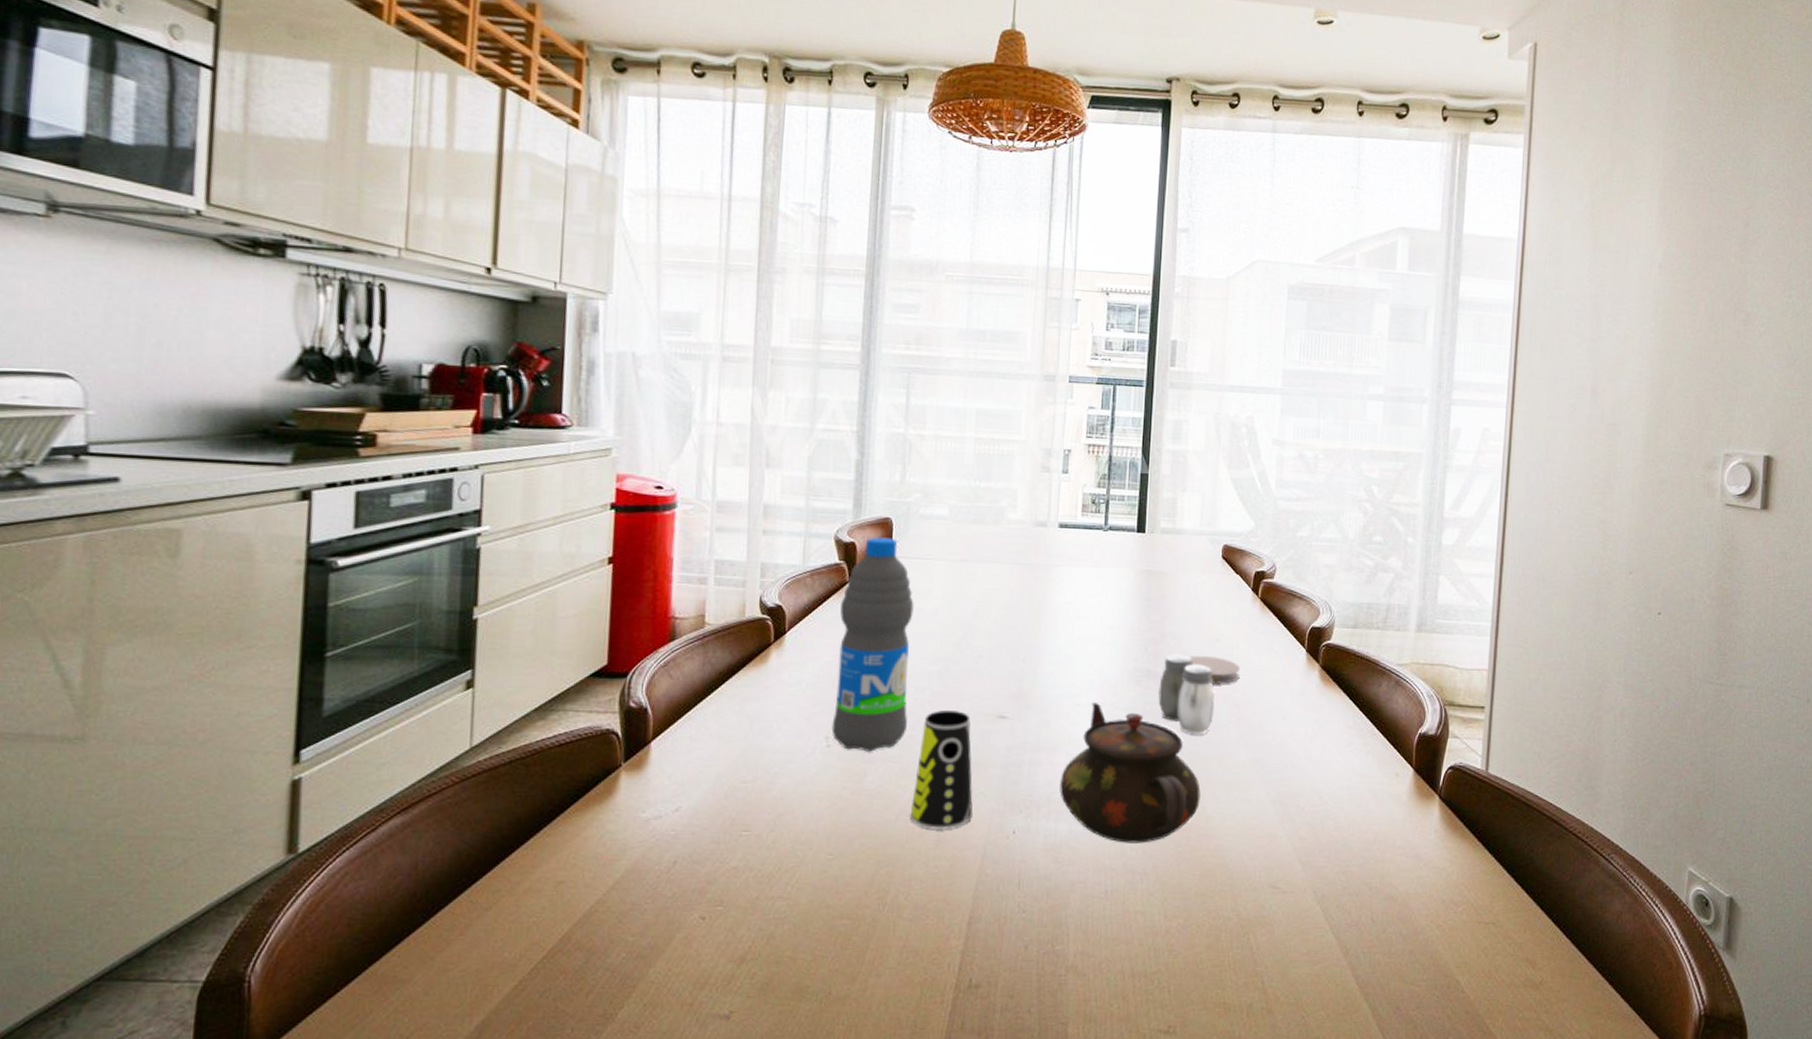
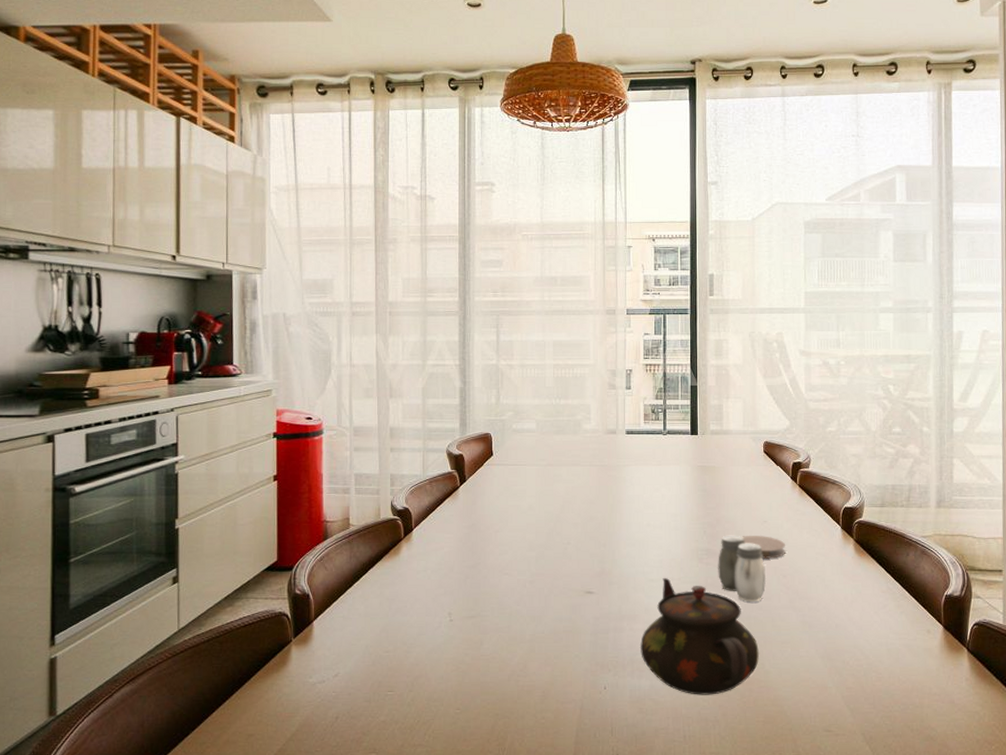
water bottle: present [831,537,914,752] -> none [453,449,513,624]
cup: present [911,710,973,829] -> none [521,589,570,687]

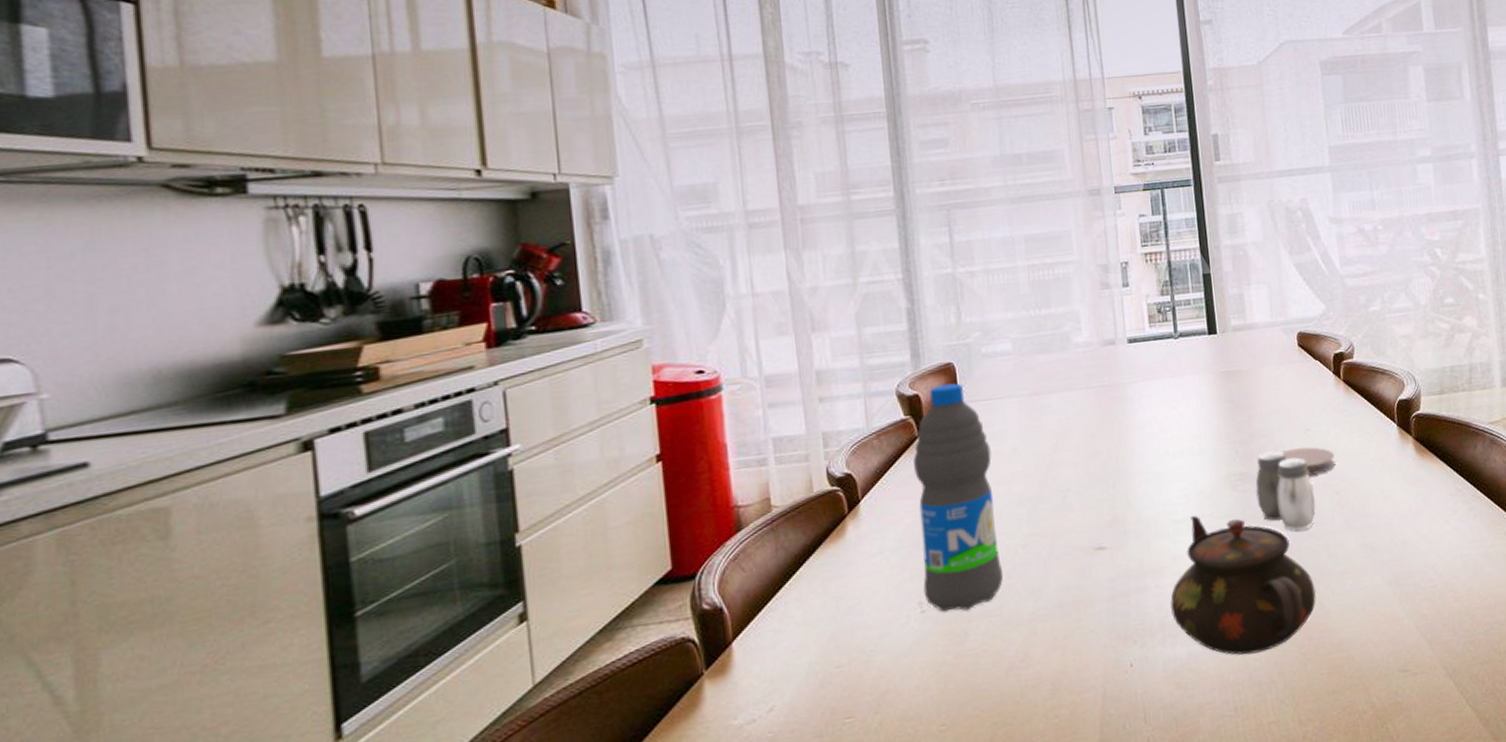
water bottle: none [453,449,513,624] -> present [913,383,1003,612]

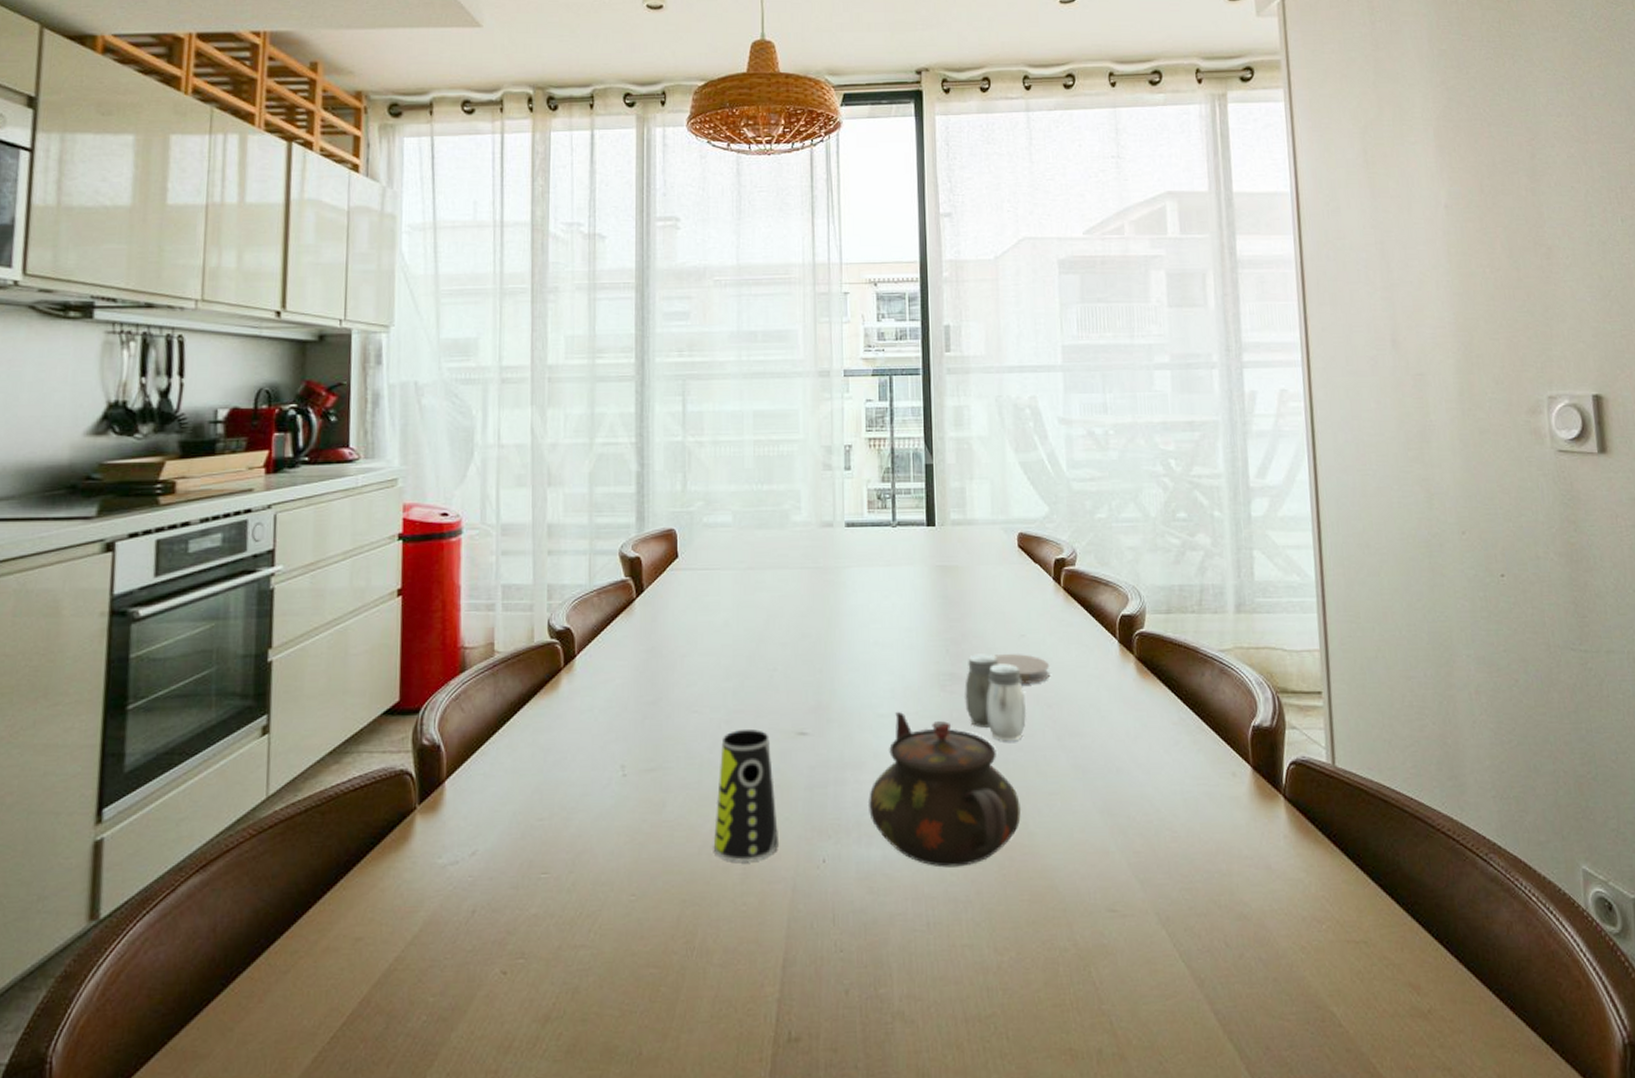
water bottle: present [913,383,1003,612] -> none [627,549,704,780]
cup: none [1020,550,1085,679] -> present [714,729,778,862]

